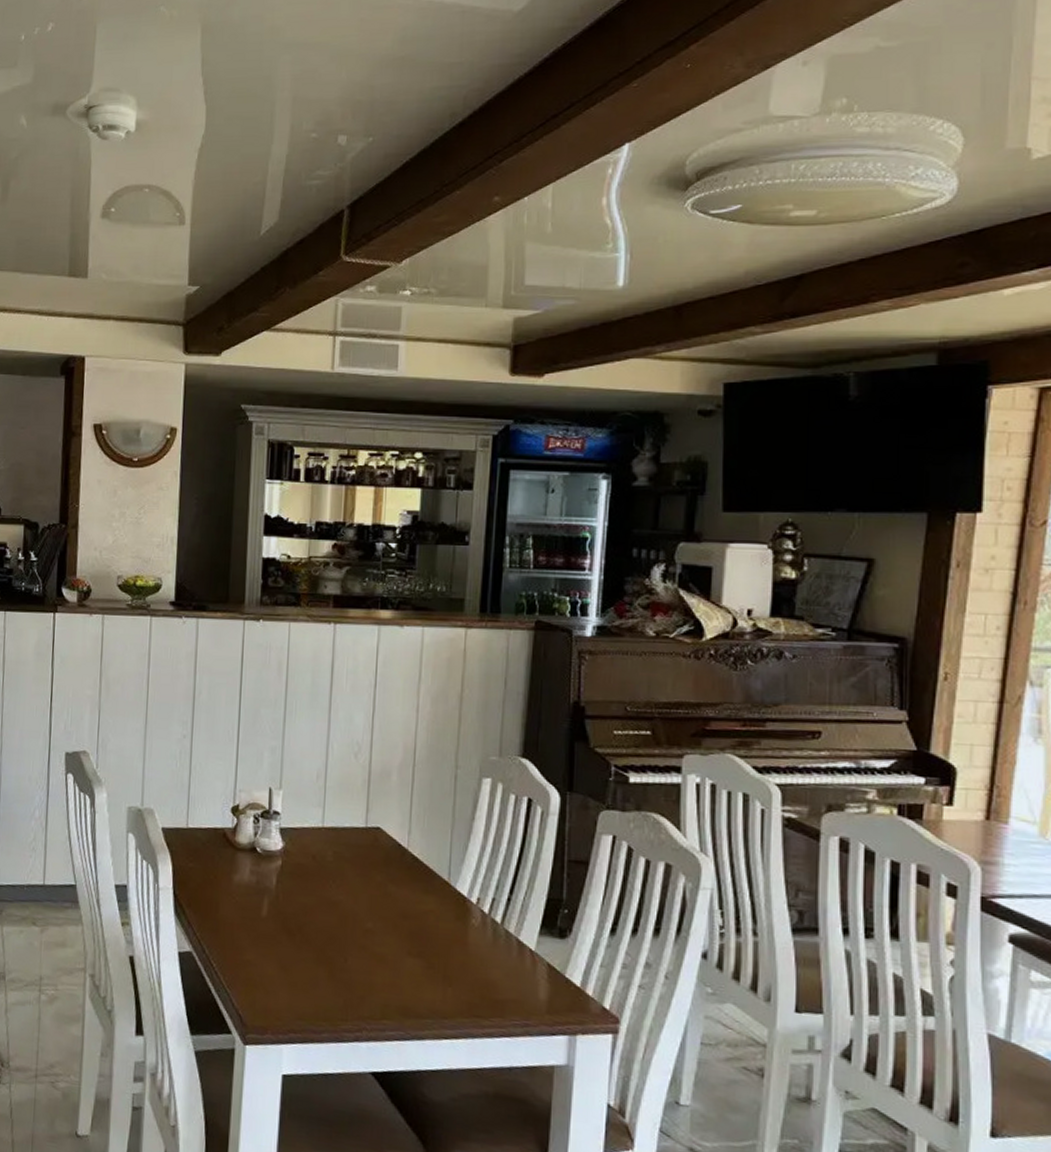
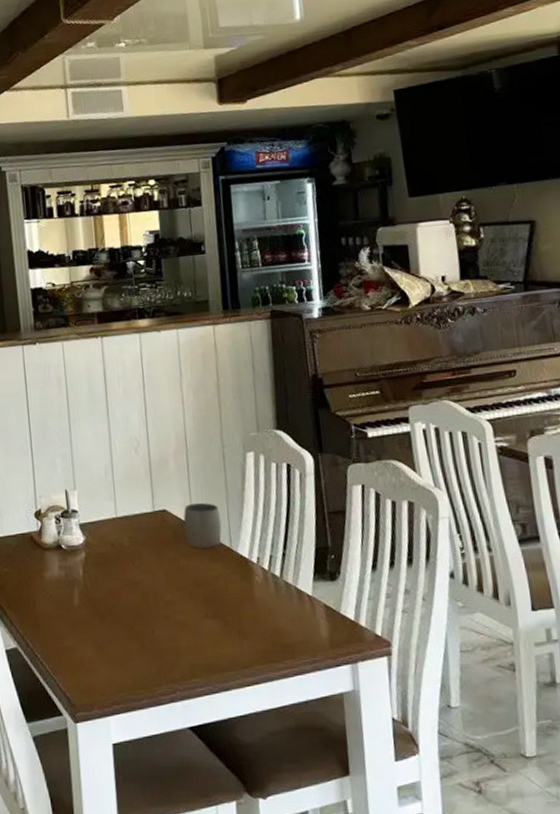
mug: none [397,825,443,879] -> present [183,502,222,549]

